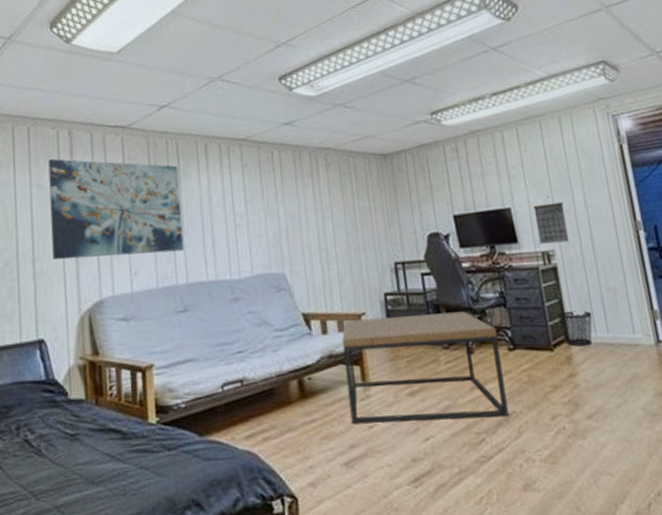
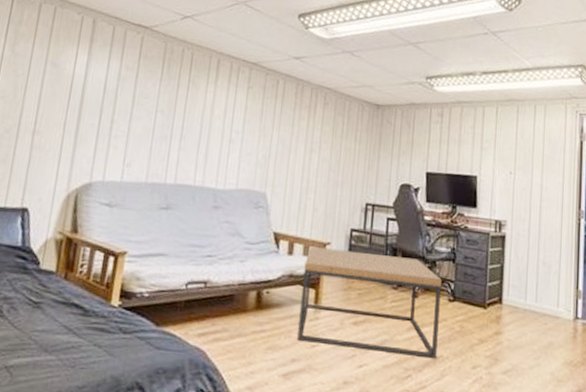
wall art: present [48,158,184,260] -> none [53,41,189,153]
calendar: present [533,202,570,244] -> none [495,178,523,216]
wastebasket: present [558,310,593,347] -> none [497,276,526,310]

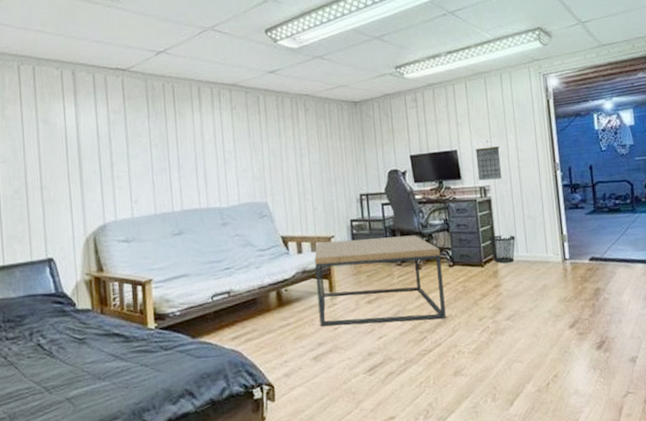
calendar: none [495,178,523,216] -> present [475,146,502,181]
wastebasket: none [497,276,526,310] -> present [489,235,516,264]

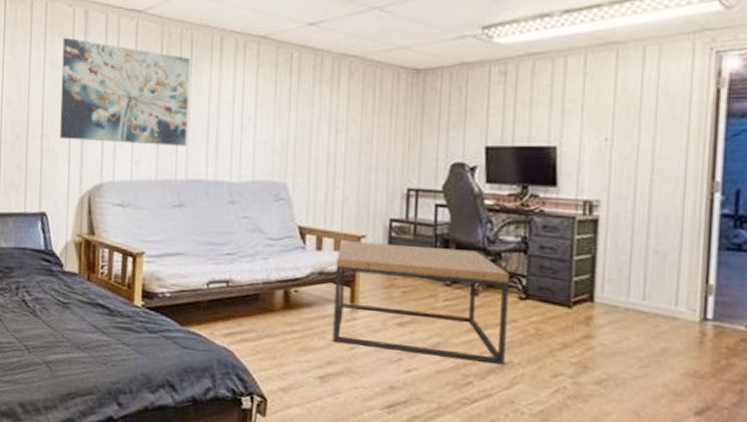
wall art: none [53,96,179,189] -> present [60,37,190,146]
calendar: present [475,146,502,181] -> none [583,147,624,194]
wastebasket: present [489,235,516,264] -> none [586,268,629,310]

